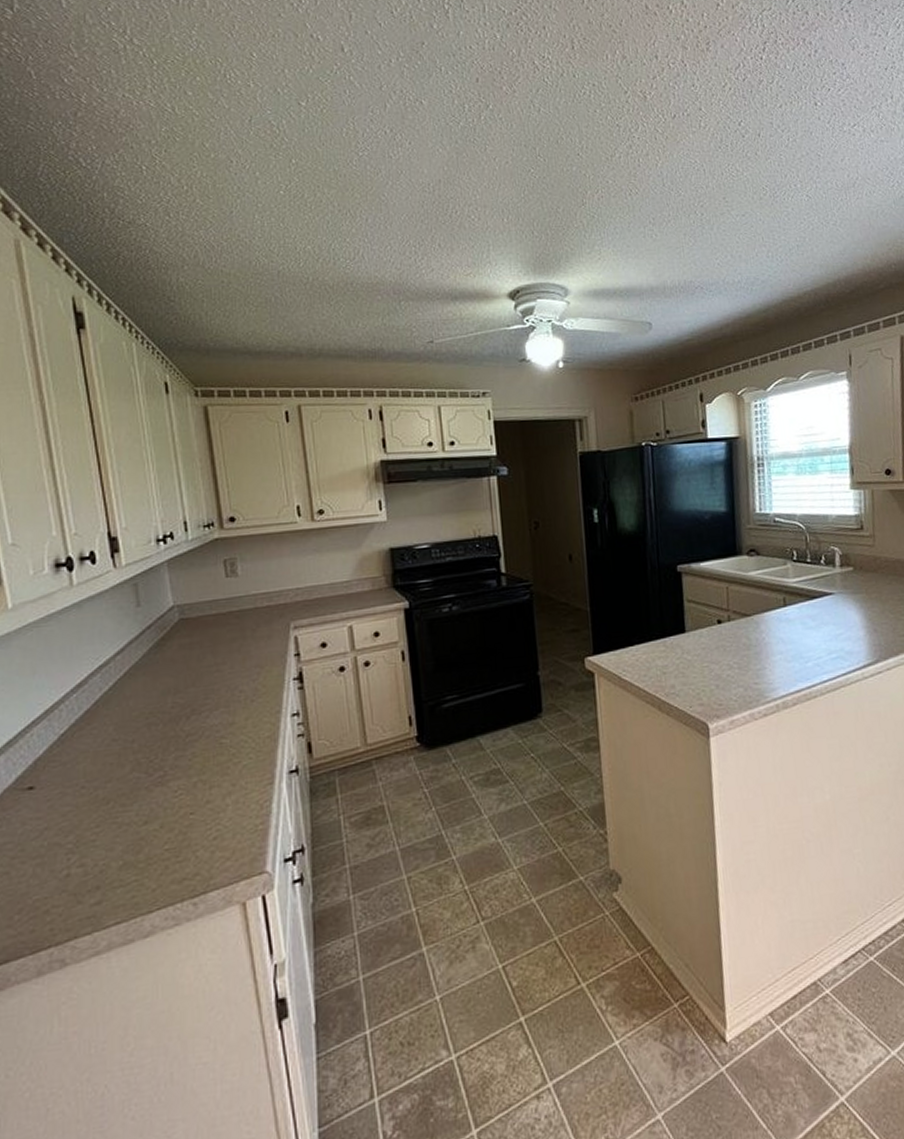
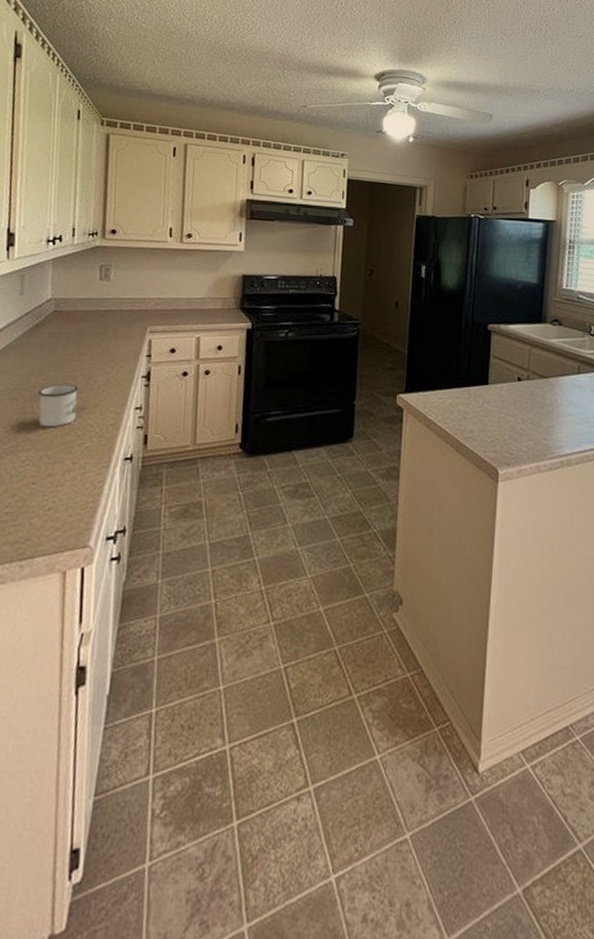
mug: none [179,698,226,751] -> present [38,383,79,428]

